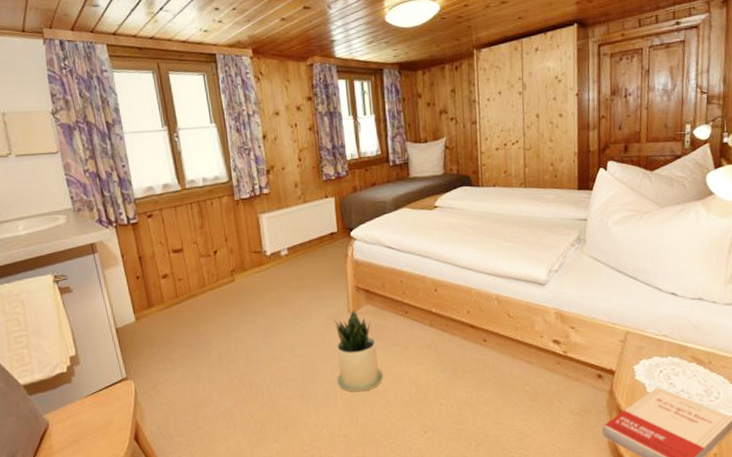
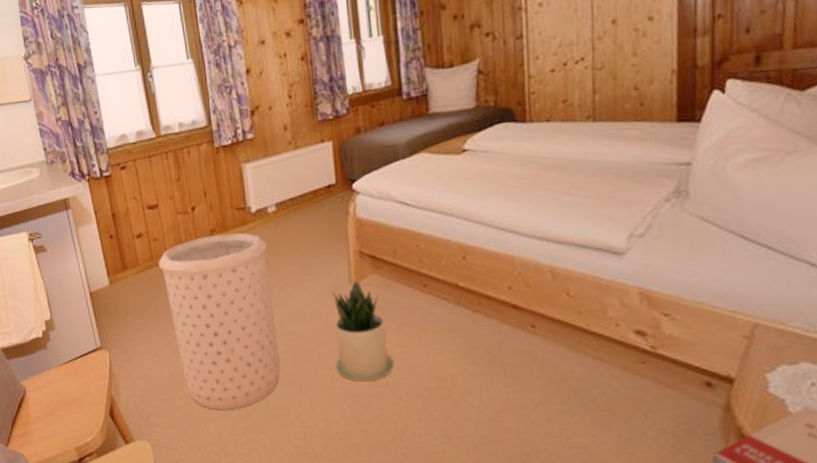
laundry basket: none [182,273,291,426] -> present [158,233,281,411]

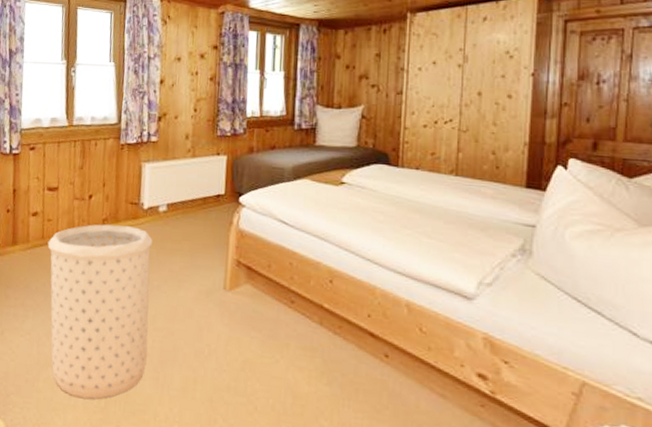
planter: present [331,281,395,382] -> none [198,288,256,389]

